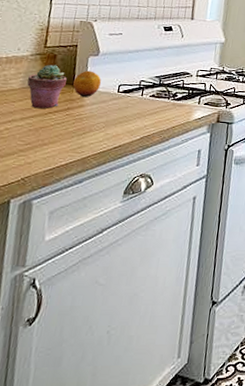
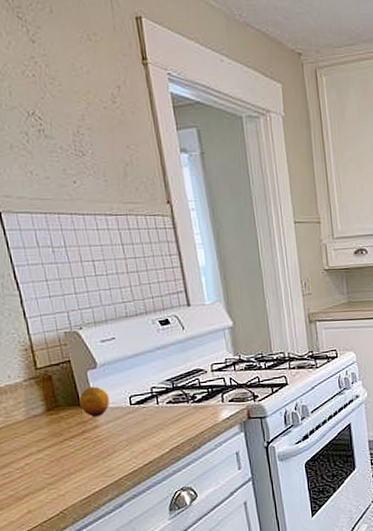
potted succulent: present [27,64,67,109] -> none [29,387,72,437]

